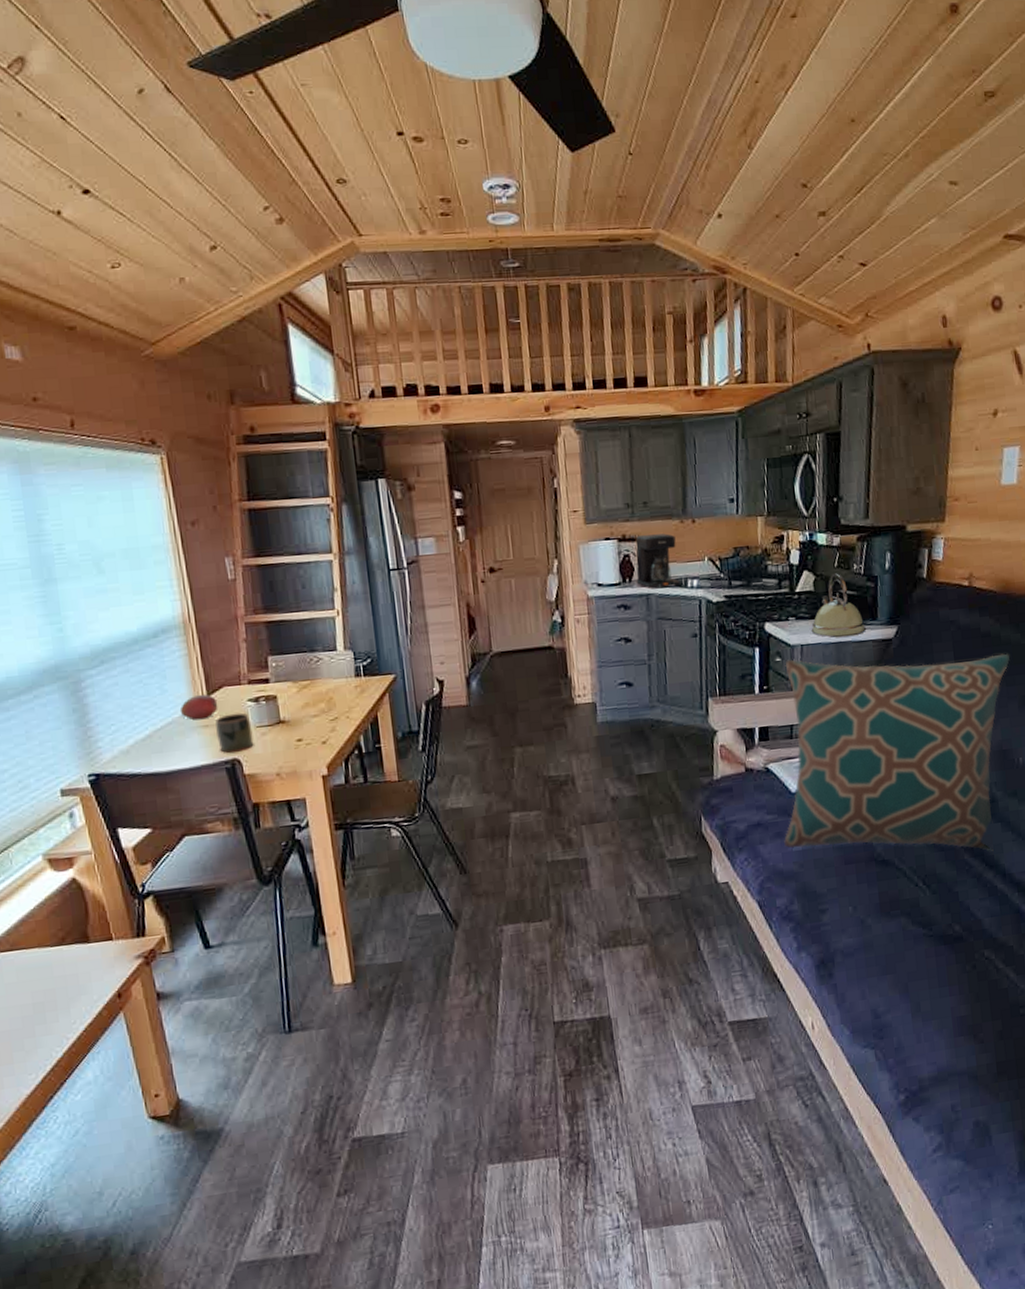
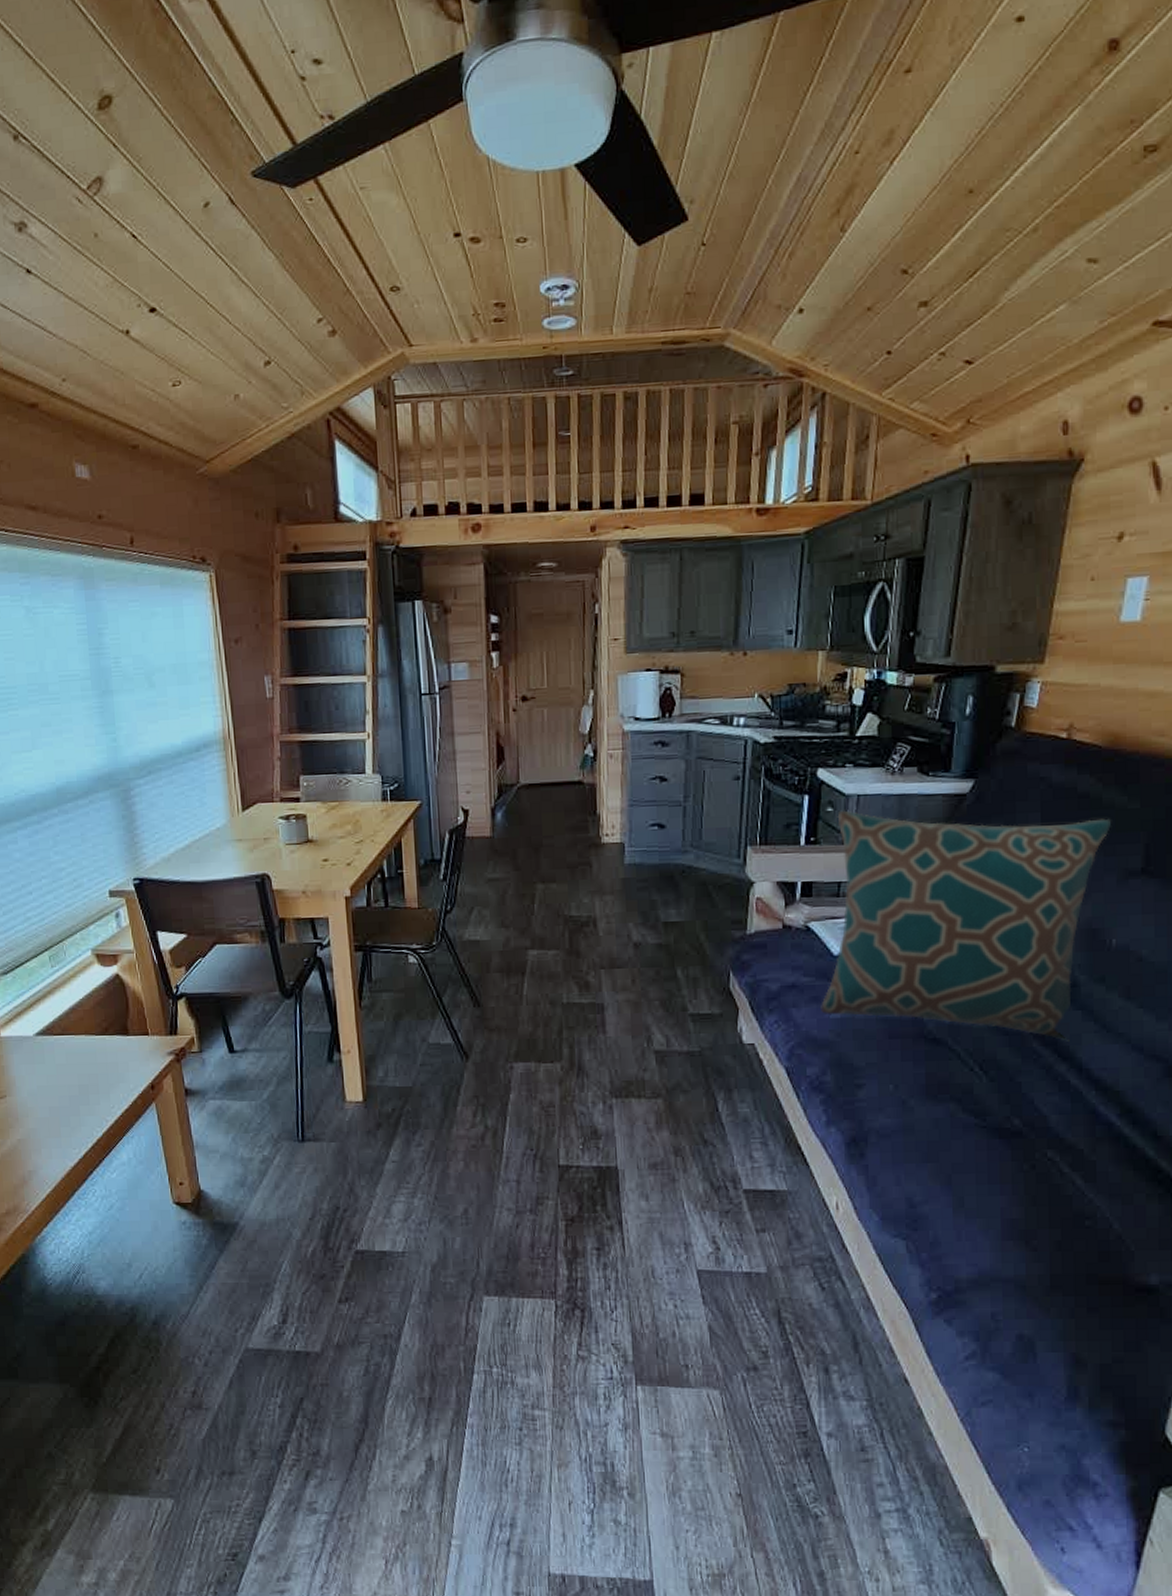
fruit: present [180,694,218,720] -> none [216,809,252,834]
mug: present [215,712,254,754] -> none [248,829,283,869]
coffee maker: present [635,533,680,589] -> none [676,666,725,726]
kettle: present [811,573,866,637] -> none [870,717,936,789]

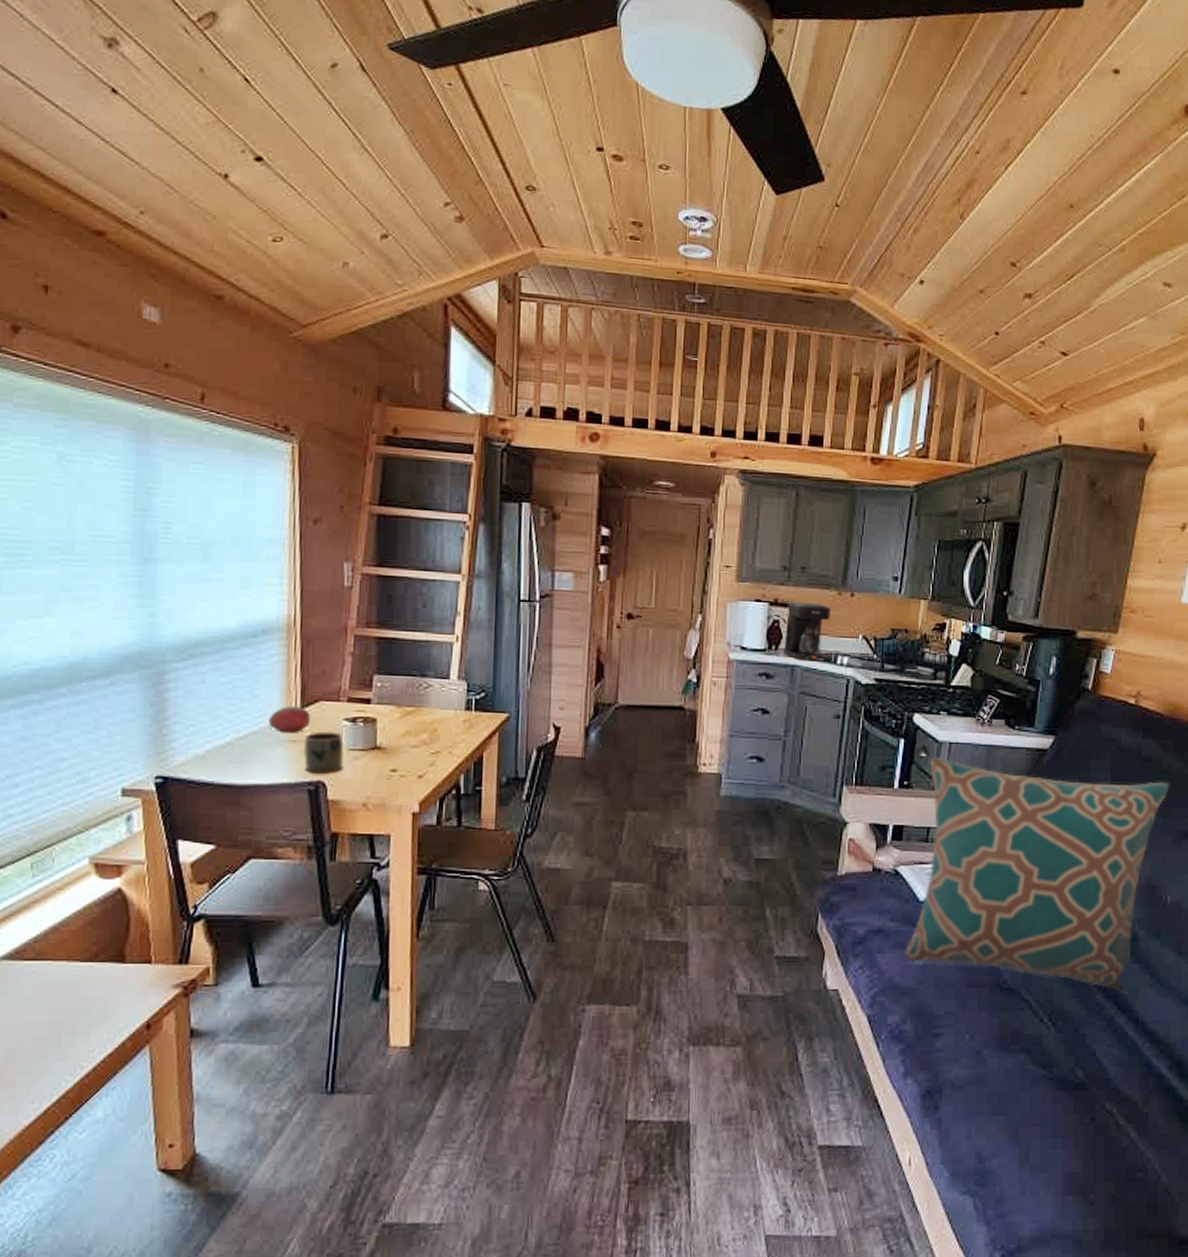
fruit: none [216,809,252,834] -> present [268,705,311,734]
mug: none [248,829,283,869] -> present [304,731,344,775]
coffee maker: none [676,666,725,726] -> present [782,602,831,662]

